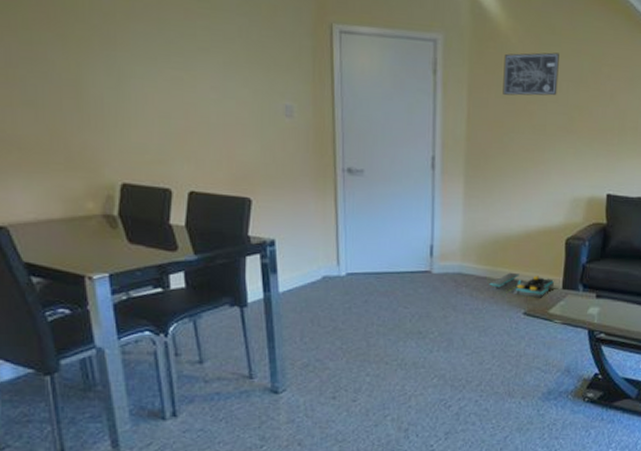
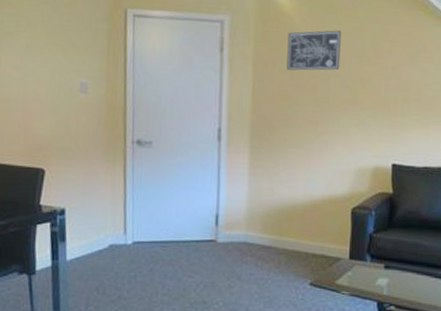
storage bin: present [489,272,555,298] -> none [274,241,342,268]

